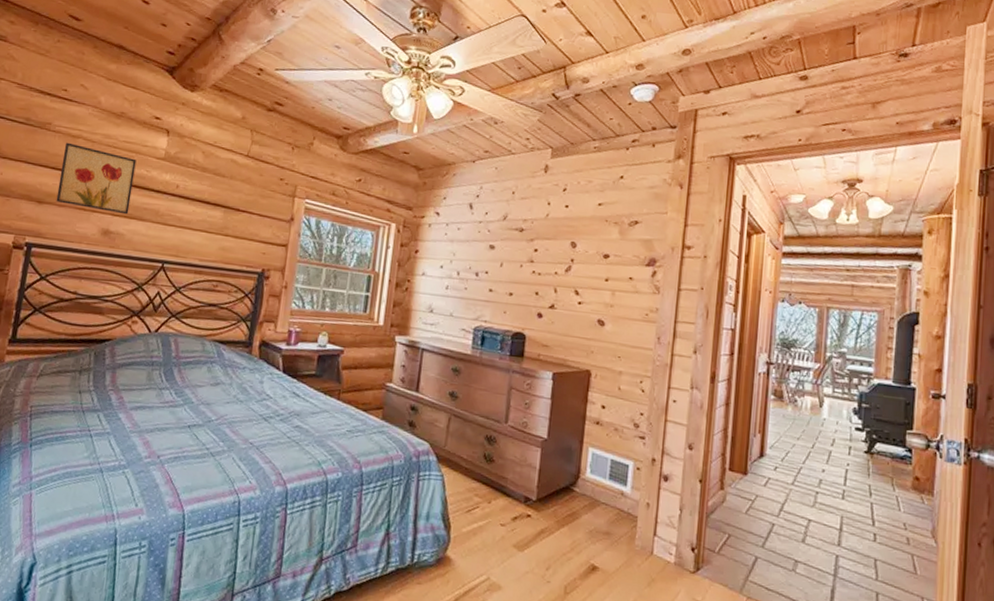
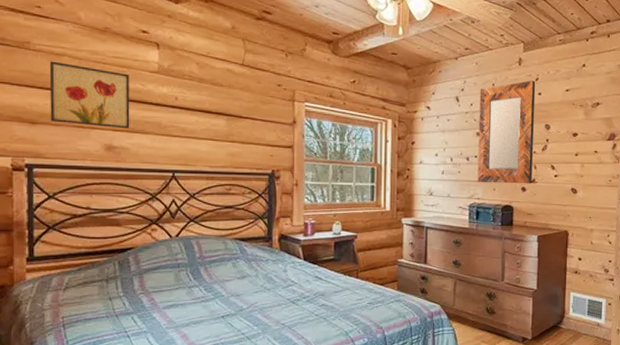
home mirror: none [486,190,563,310] -> present [477,80,536,184]

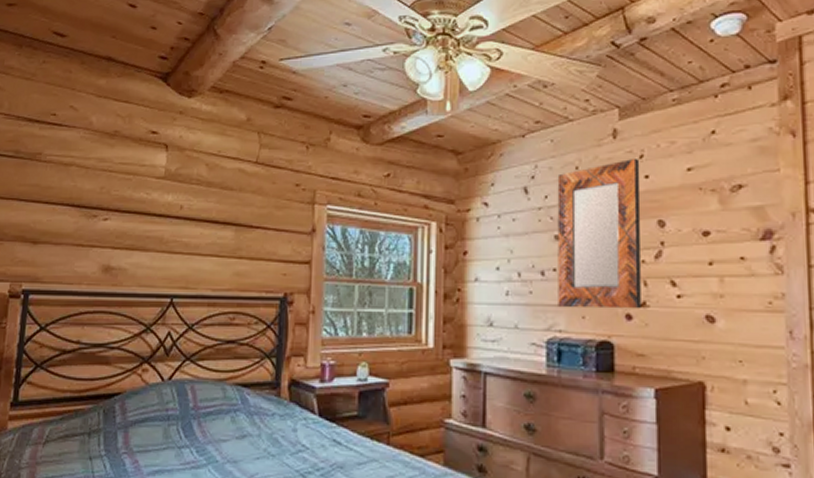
wall art: present [49,61,130,129] -> none [51,172,135,246]

